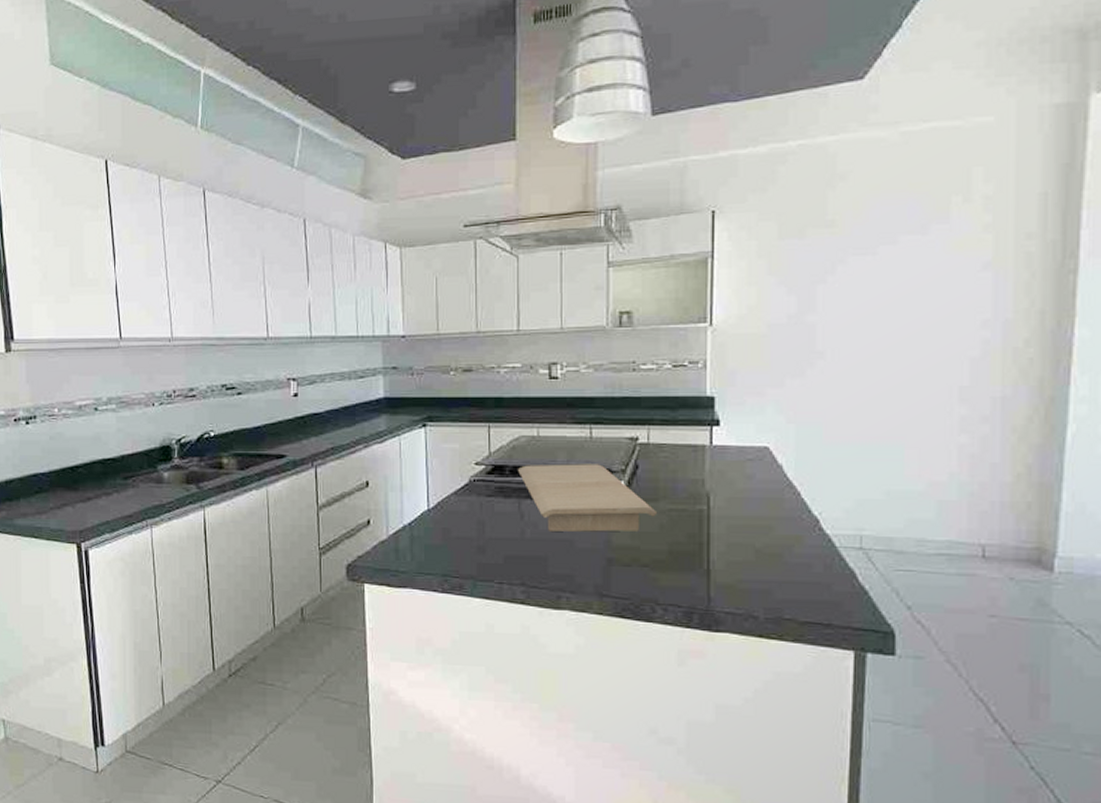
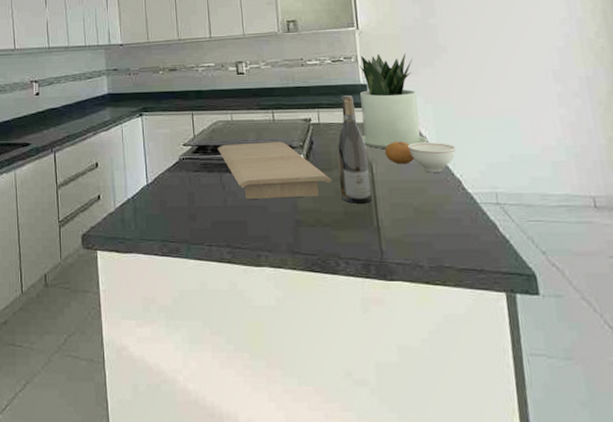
wine bottle: none [667,410,706,542] -> present [337,95,373,204]
planter: none [700,358,784,477] -> present [358,52,428,149]
fruit: none [727,468,764,497] -> present [384,141,415,164]
bowl: none [756,471,819,509] -> present [407,142,457,173]

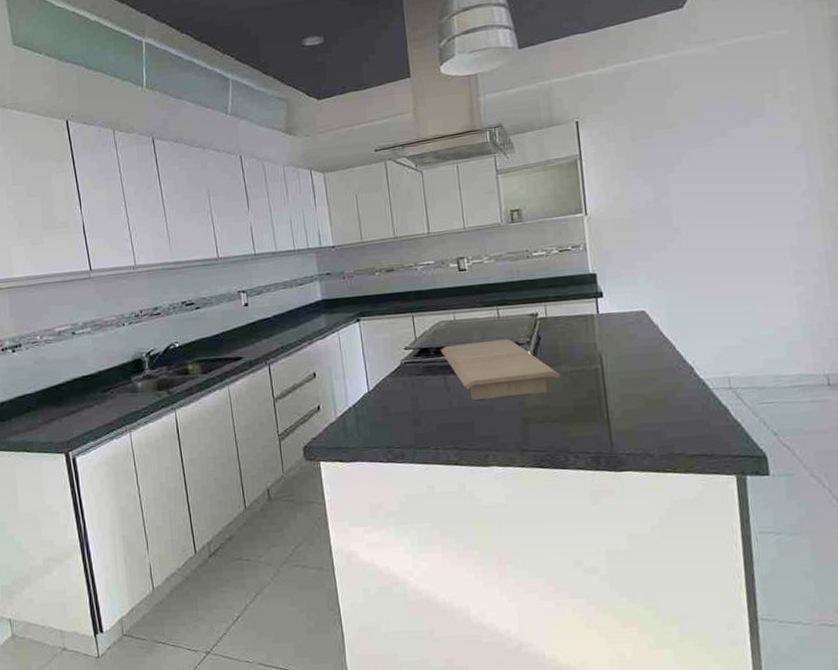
wine bottle: present [337,95,373,204] -> none [565,286,603,398]
planter: present [358,52,428,149] -> none [587,237,660,340]
fruit: present [384,141,415,164] -> none [614,330,646,355]
bowl: present [407,142,457,173] -> none [638,329,689,361]

